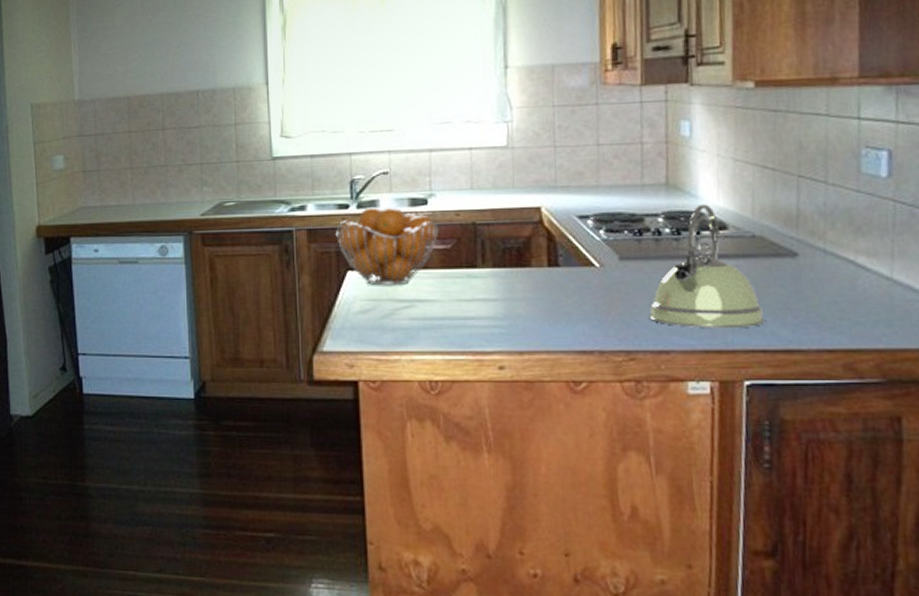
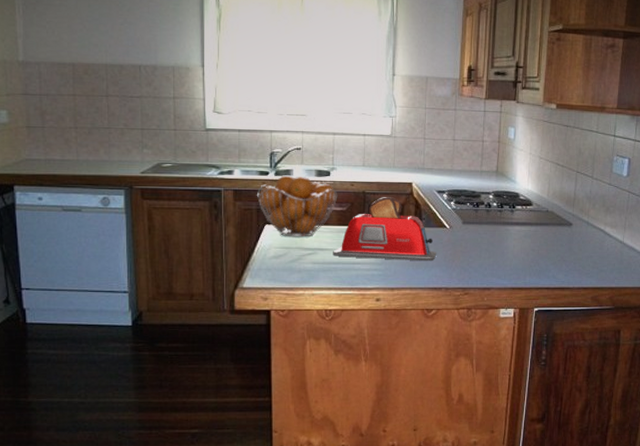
toaster: none [436,228,583,314] -> present [333,197,437,261]
kettle: present [649,204,765,329] -> none [479,187,550,273]

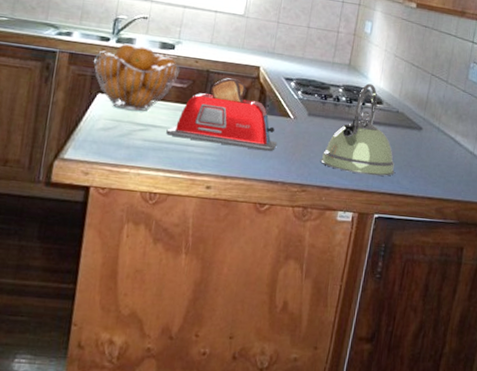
kettle: none [479,187,550,273] -> present [320,83,395,176]

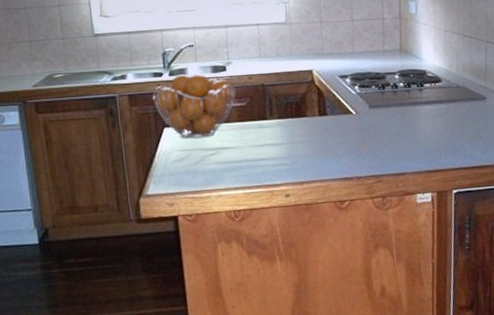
toaster: present [166,78,277,152] -> none [236,87,345,155]
kettle: present [320,83,395,176] -> none [390,64,466,155]

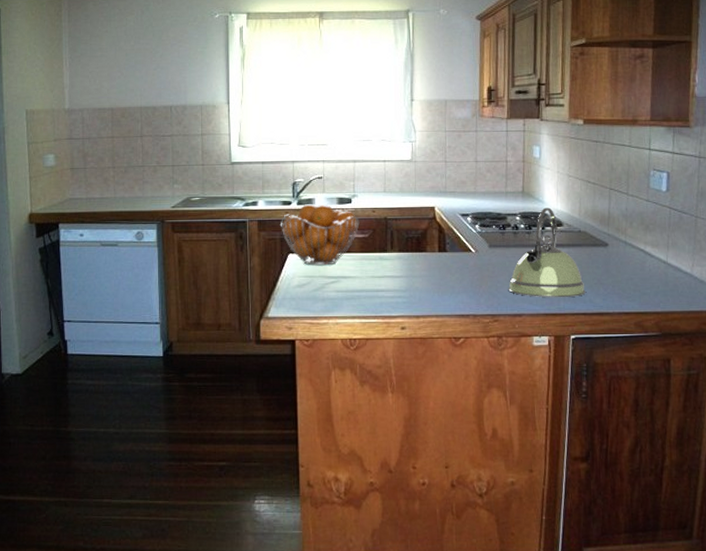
kettle: none [390,64,466,155] -> present [508,207,586,298]

